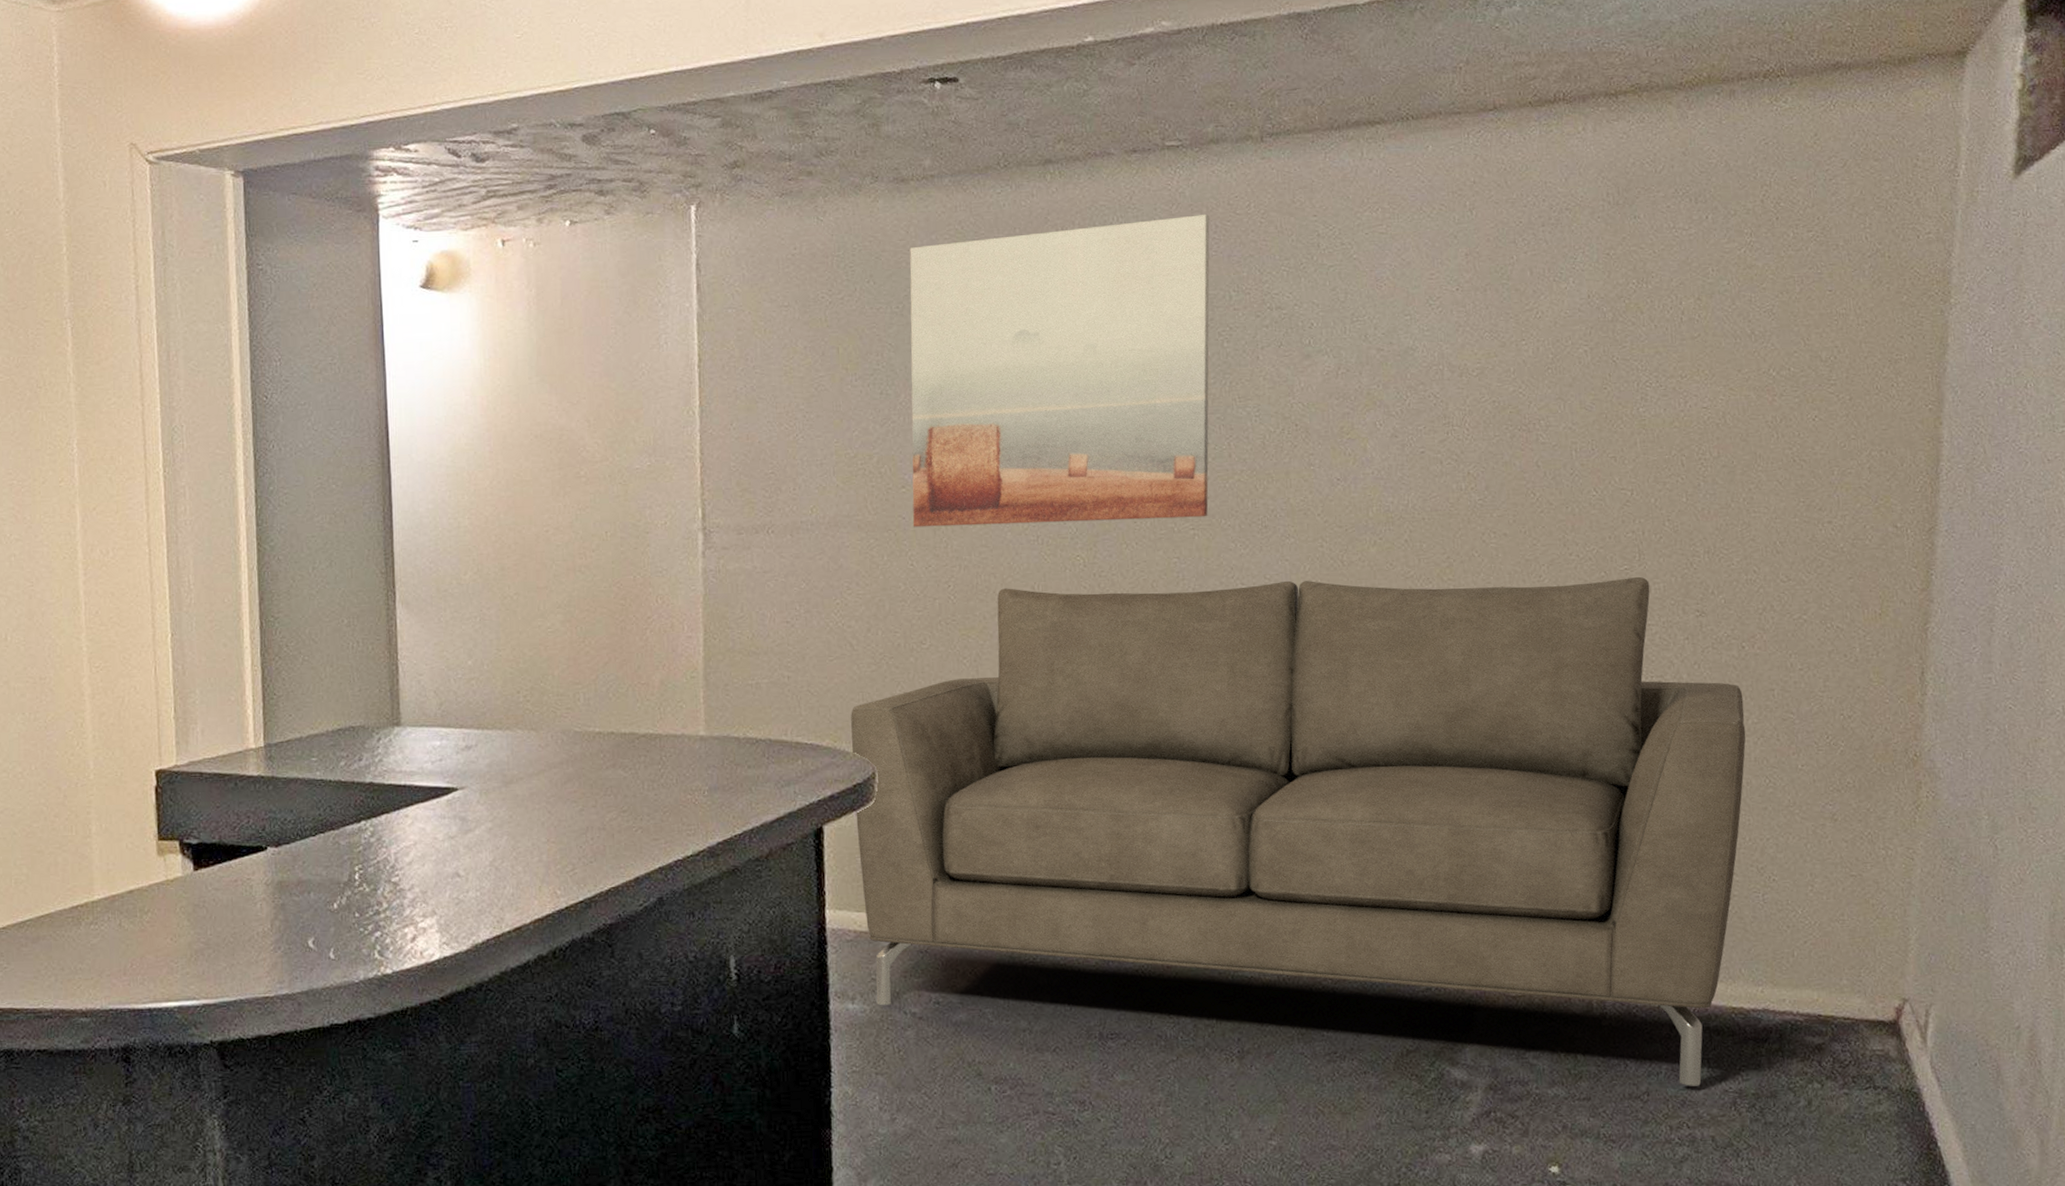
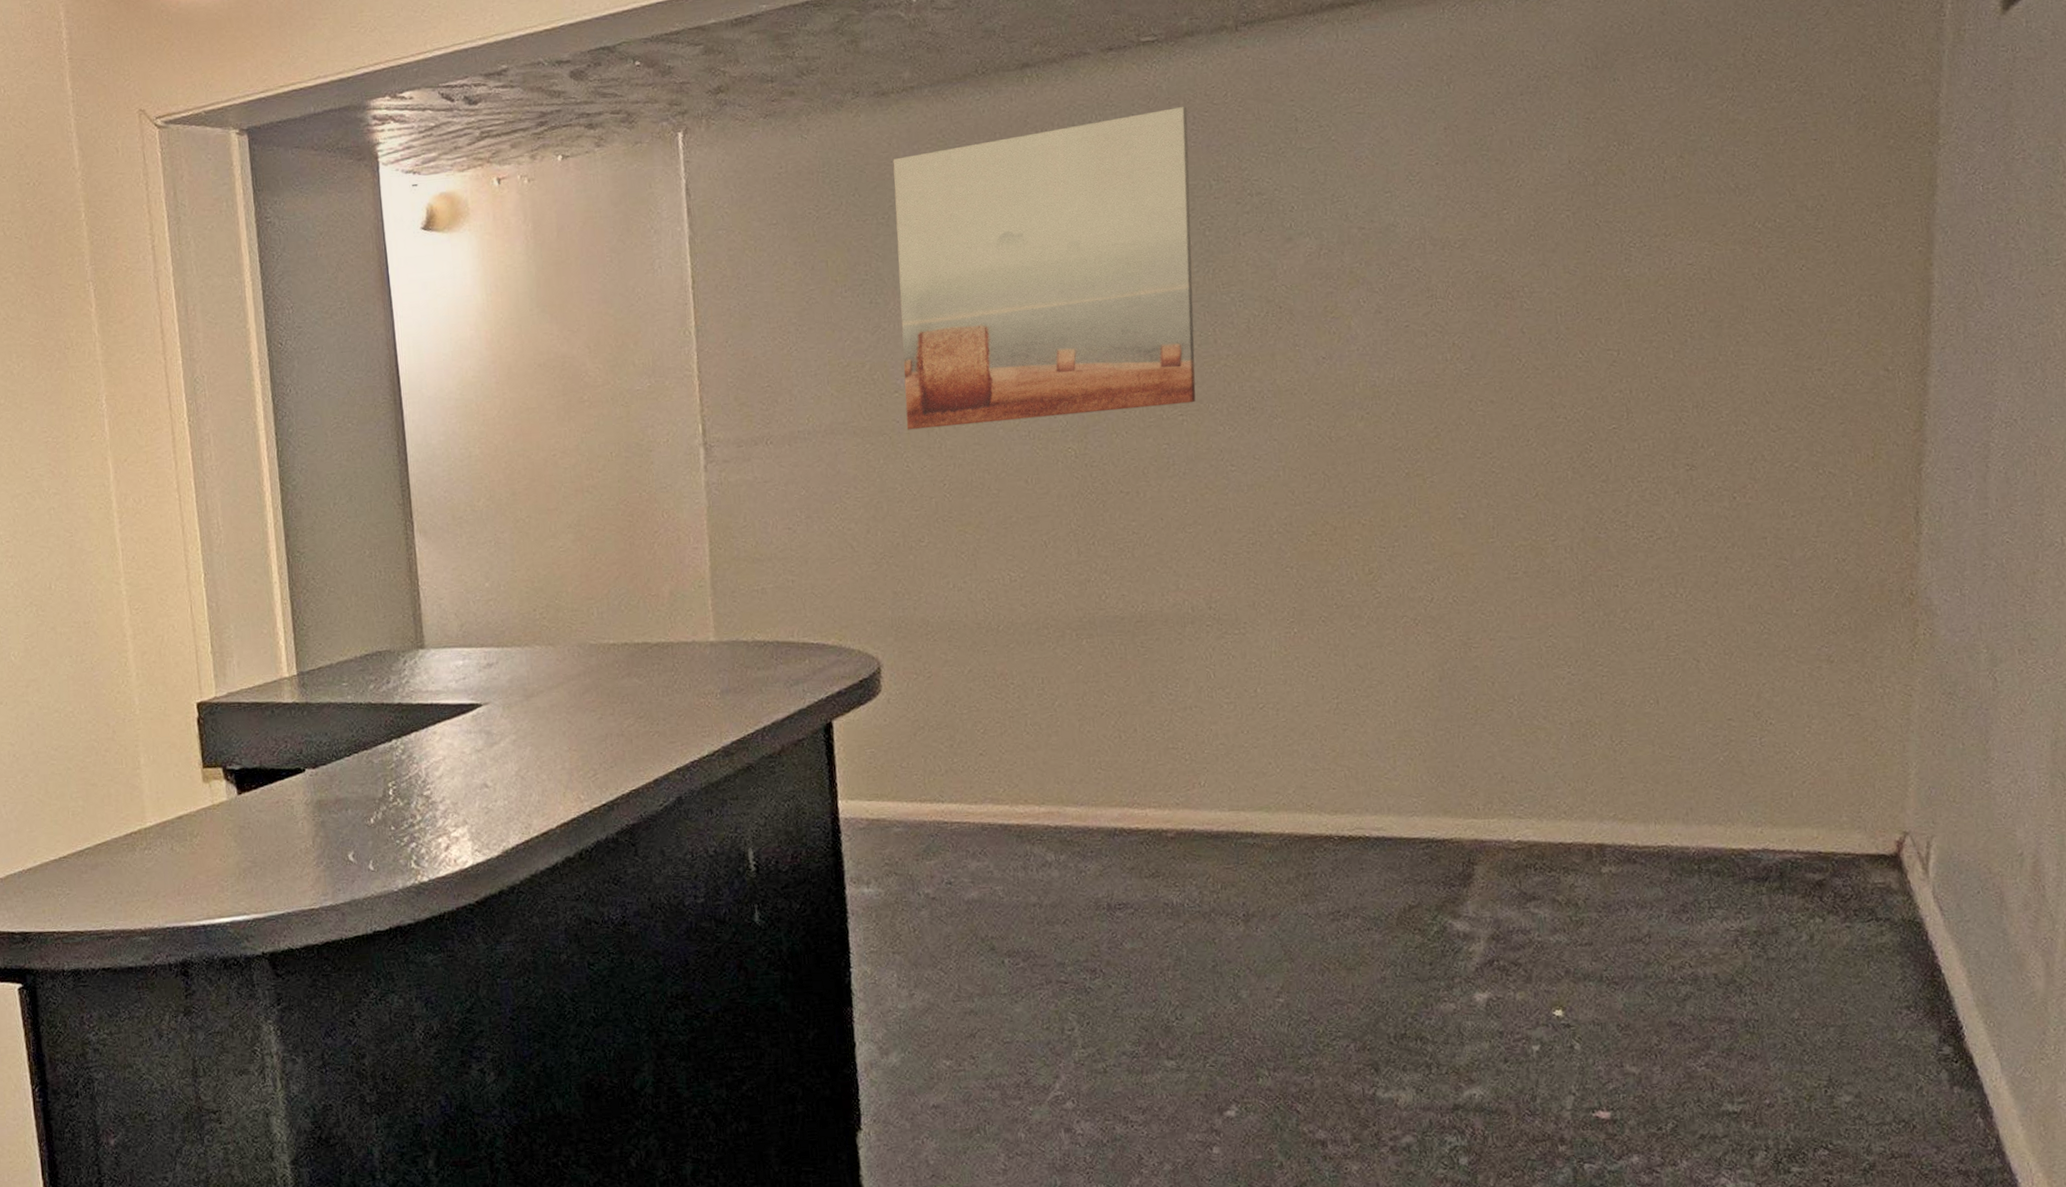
sofa: present [851,576,1746,1086] -> none [854,434,1740,927]

